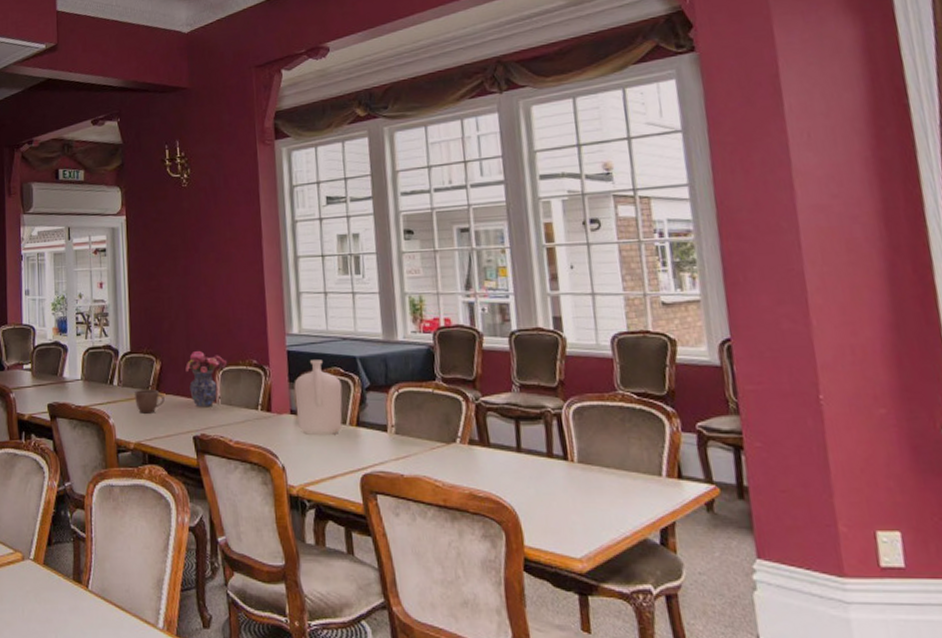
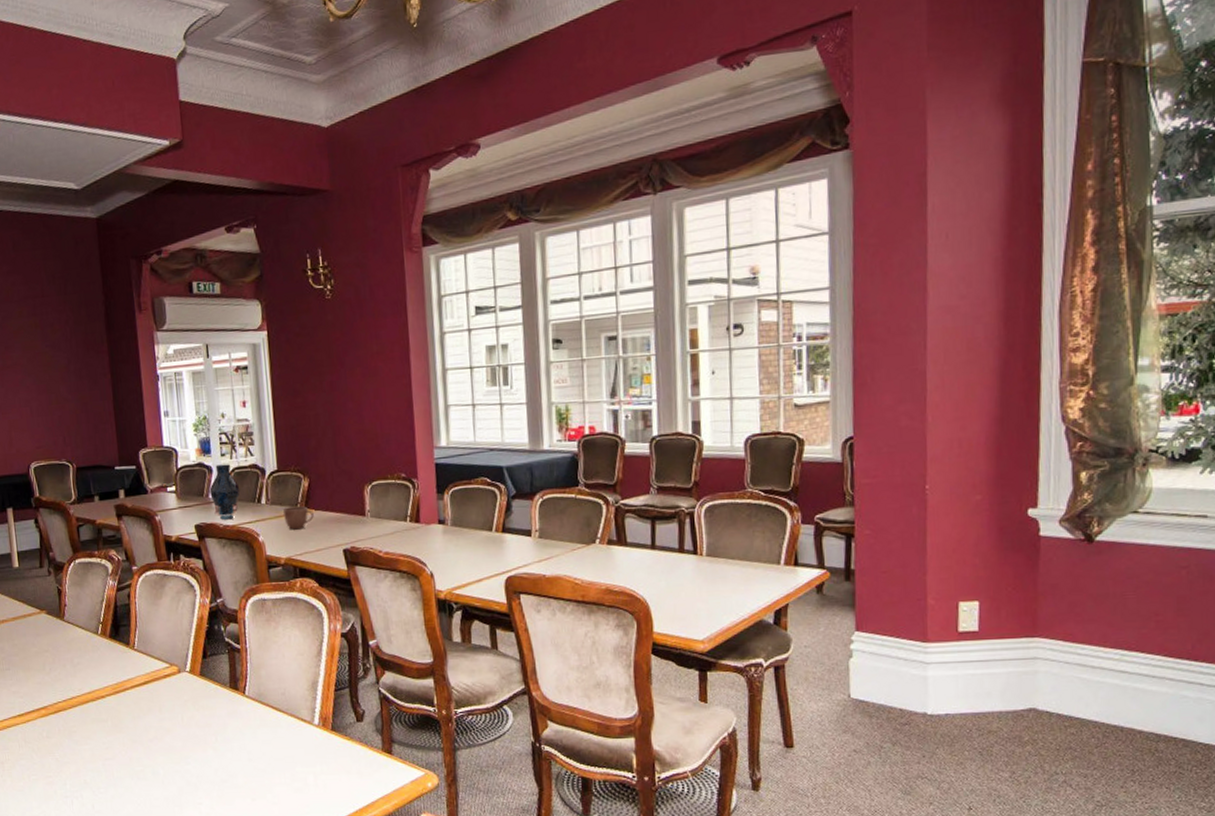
vase: none [64,344,93,400] -> present [209,464,240,520]
flower arrangement: present [185,351,228,408] -> none [334,467,376,522]
water jug: present [294,360,343,436] -> none [442,471,489,544]

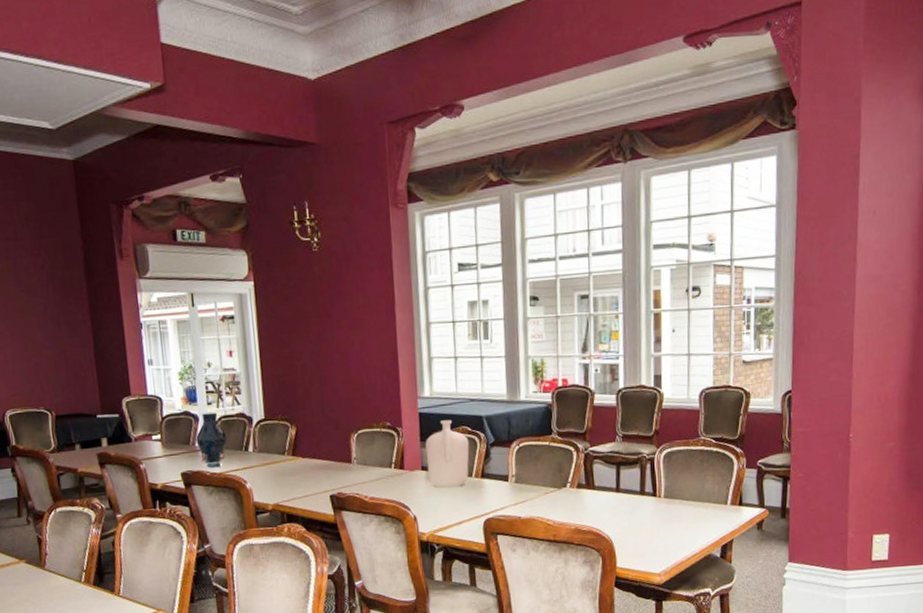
cup: present [283,505,314,530] -> none [271,453,301,477]
water jug: none [442,471,489,544] -> present [425,420,470,489]

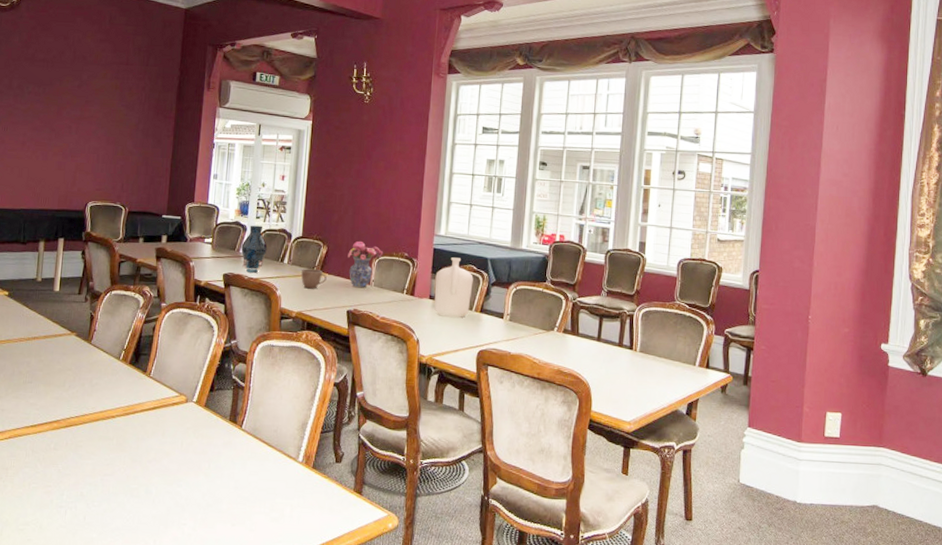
cup: none [271,453,301,477] -> present [301,268,327,289]
flower arrangement: none [321,416,362,469] -> present [348,241,384,289]

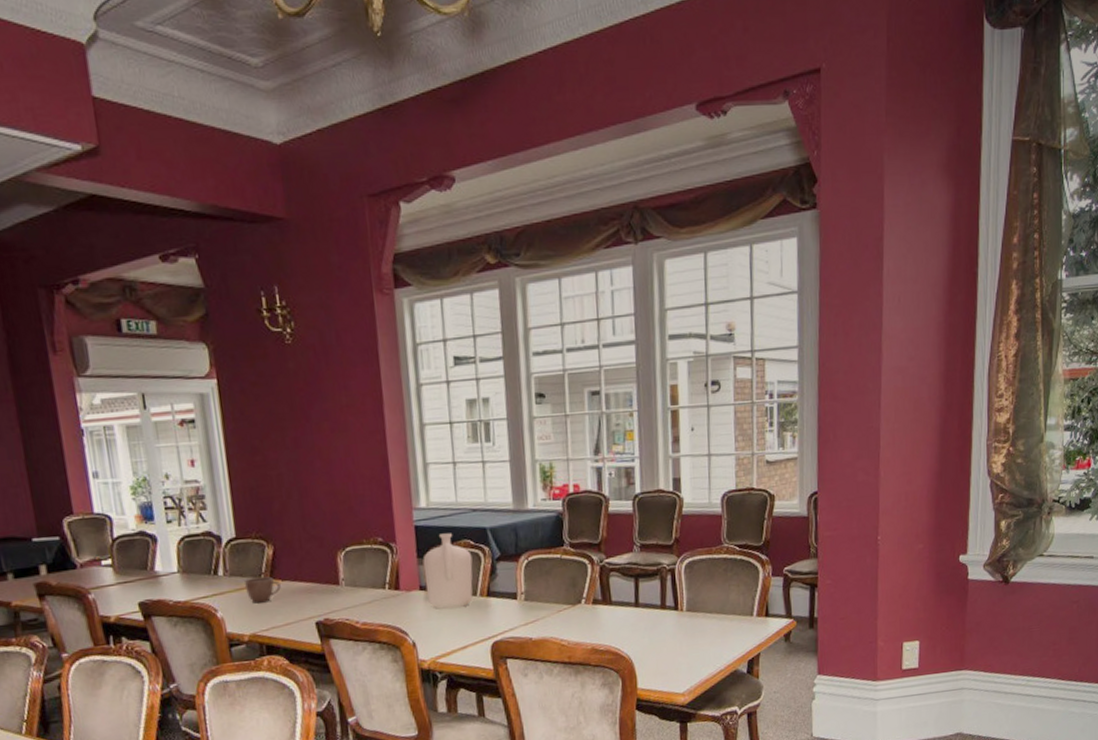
vase: present [241,225,268,273] -> none [154,532,193,596]
flower arrangement: present [348,241,384,289] -> none [302,532,350,592]

